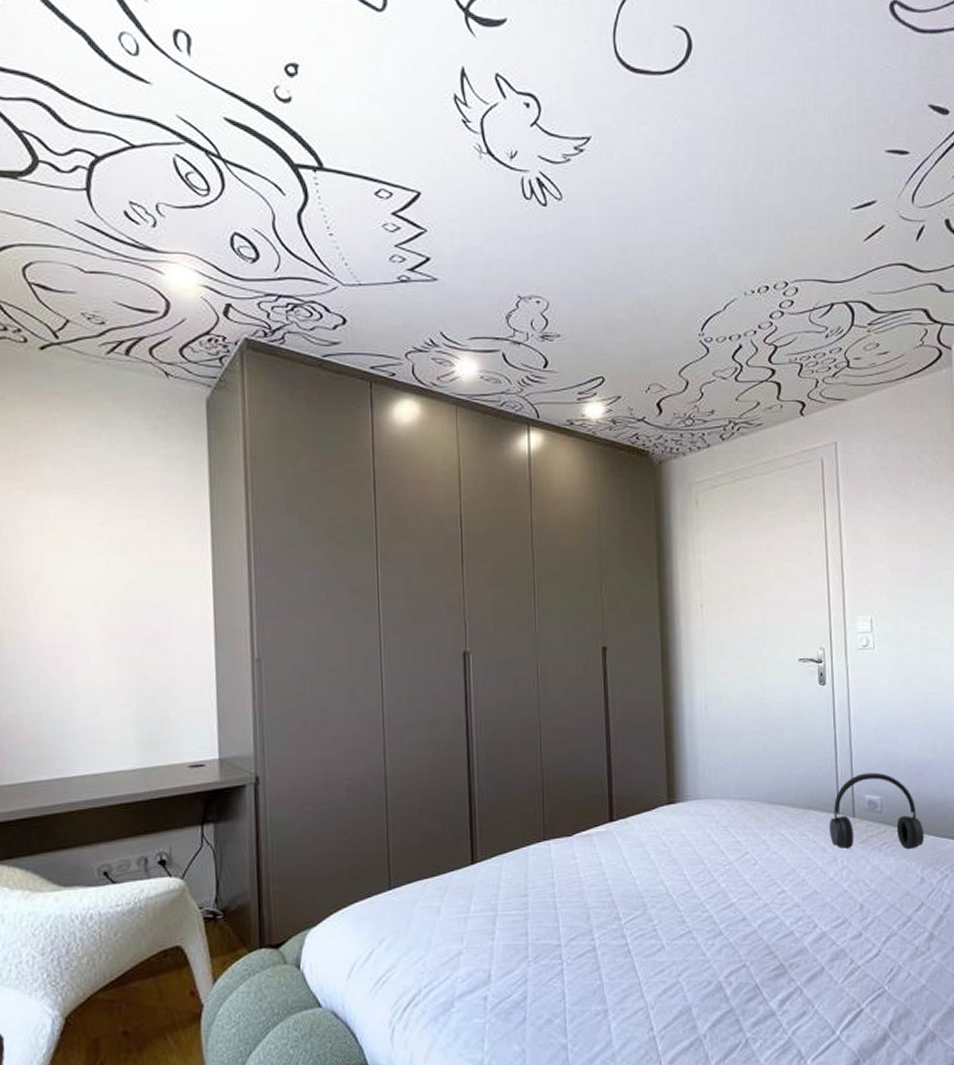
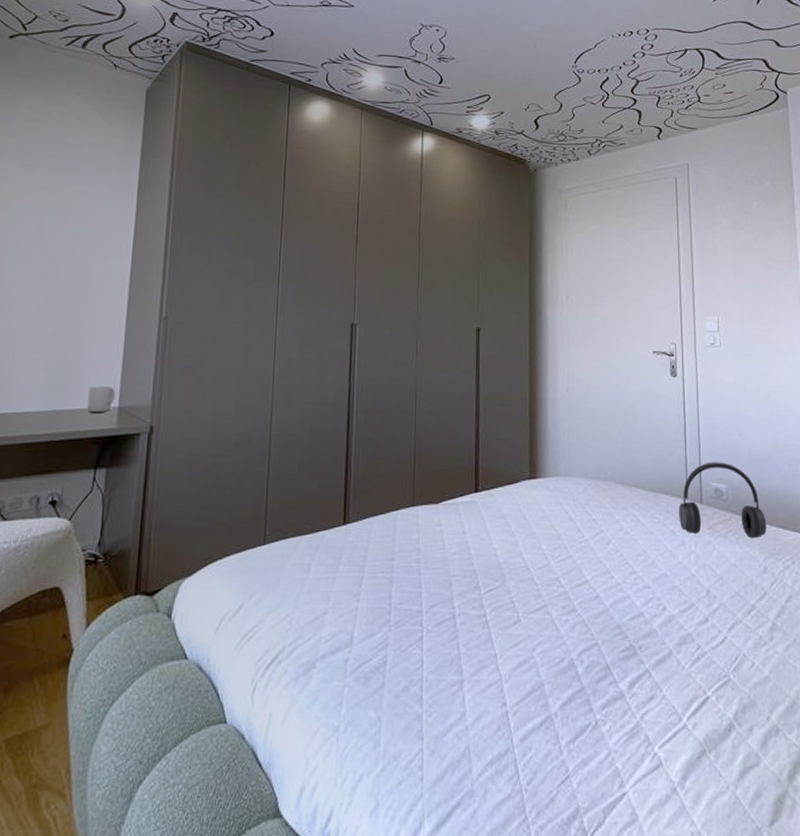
mug: none [183,737,213,766] -> present [86,385,115,412]

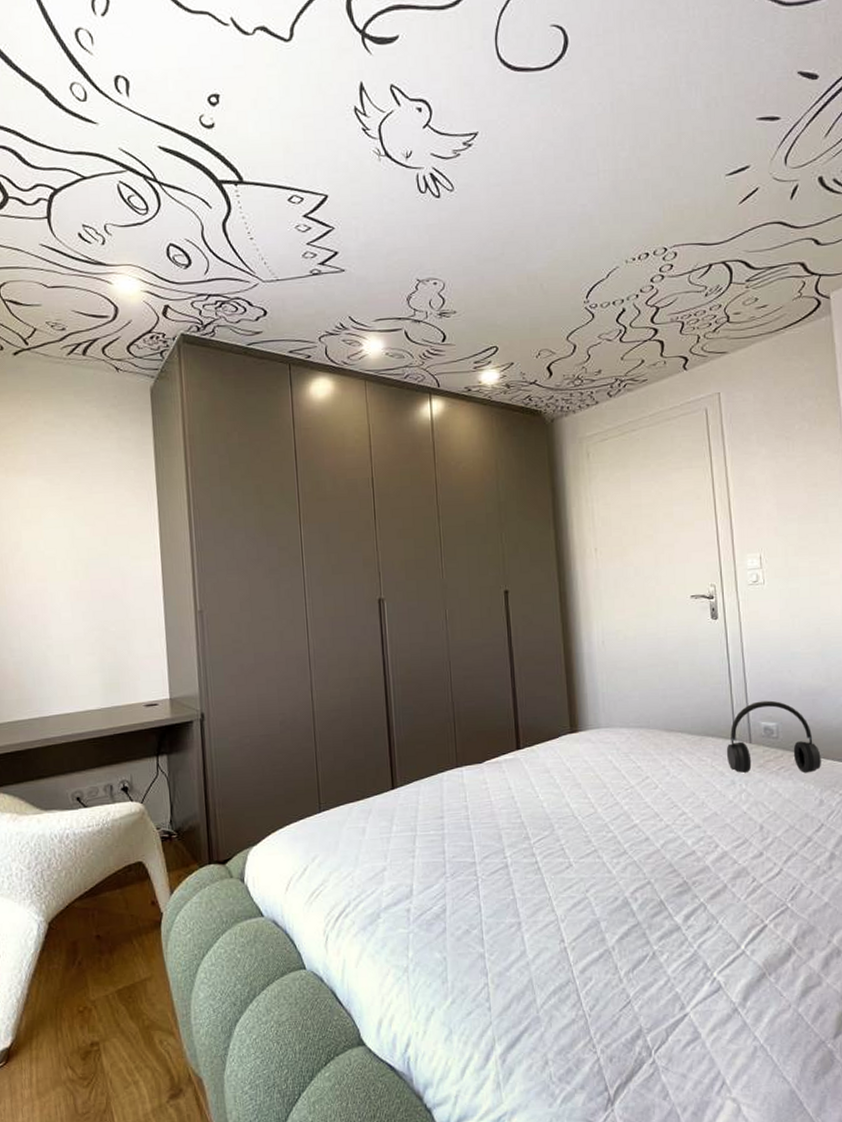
mug: present [86,385,115,412] -> none [139,680,165,705]

